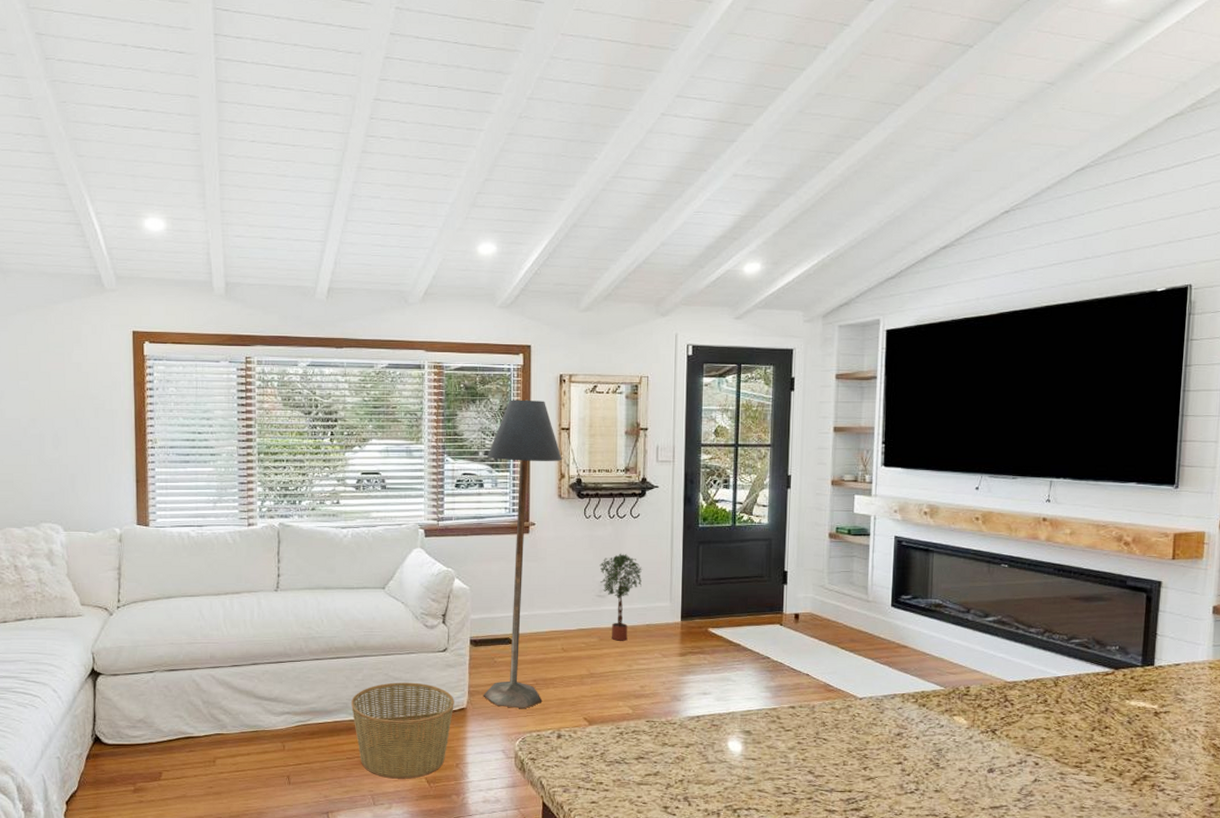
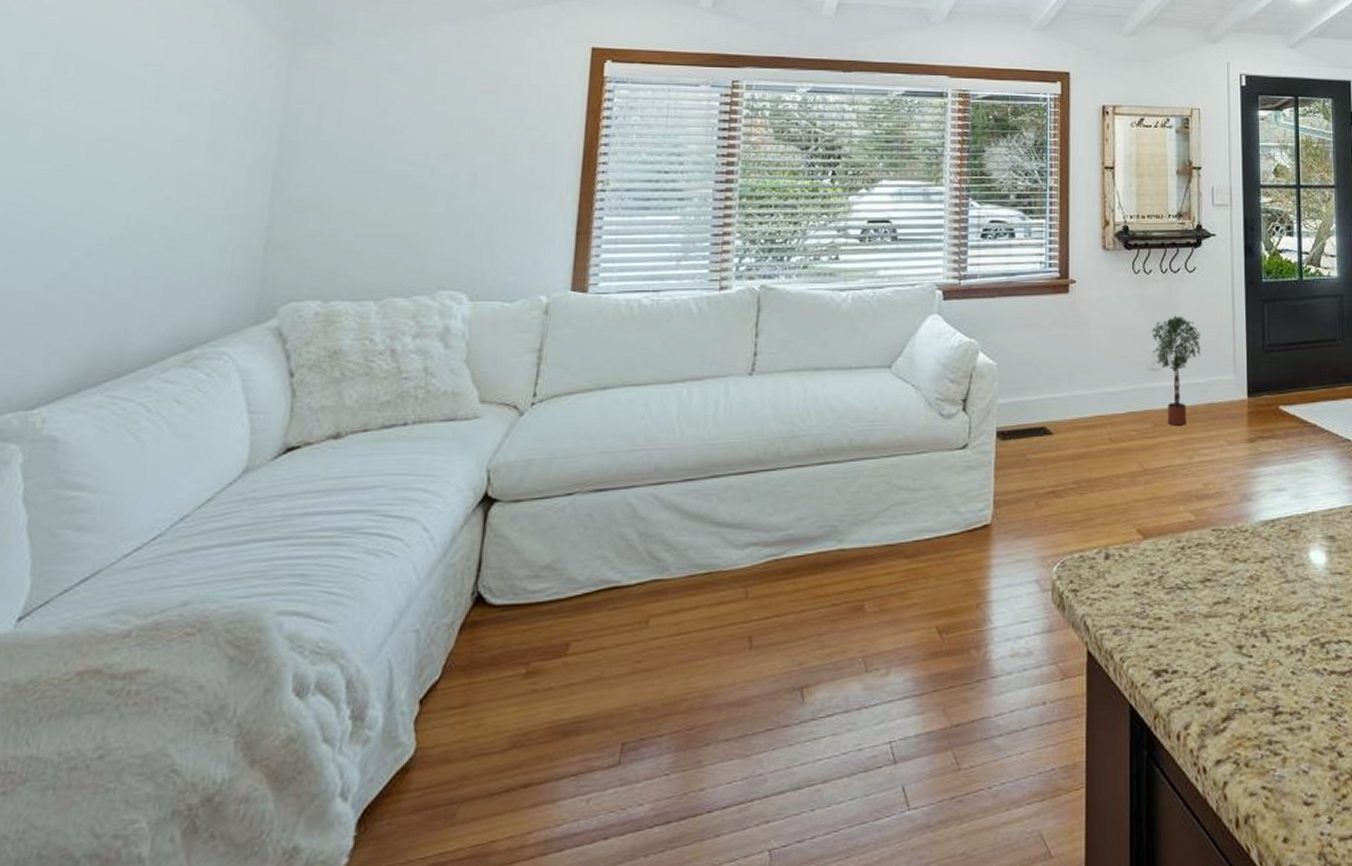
basket: present [350,682,454,779] -> none [840,492,976,631]
floor lamp: present [483,398,562,709] -> none [1011,132,1106,522]

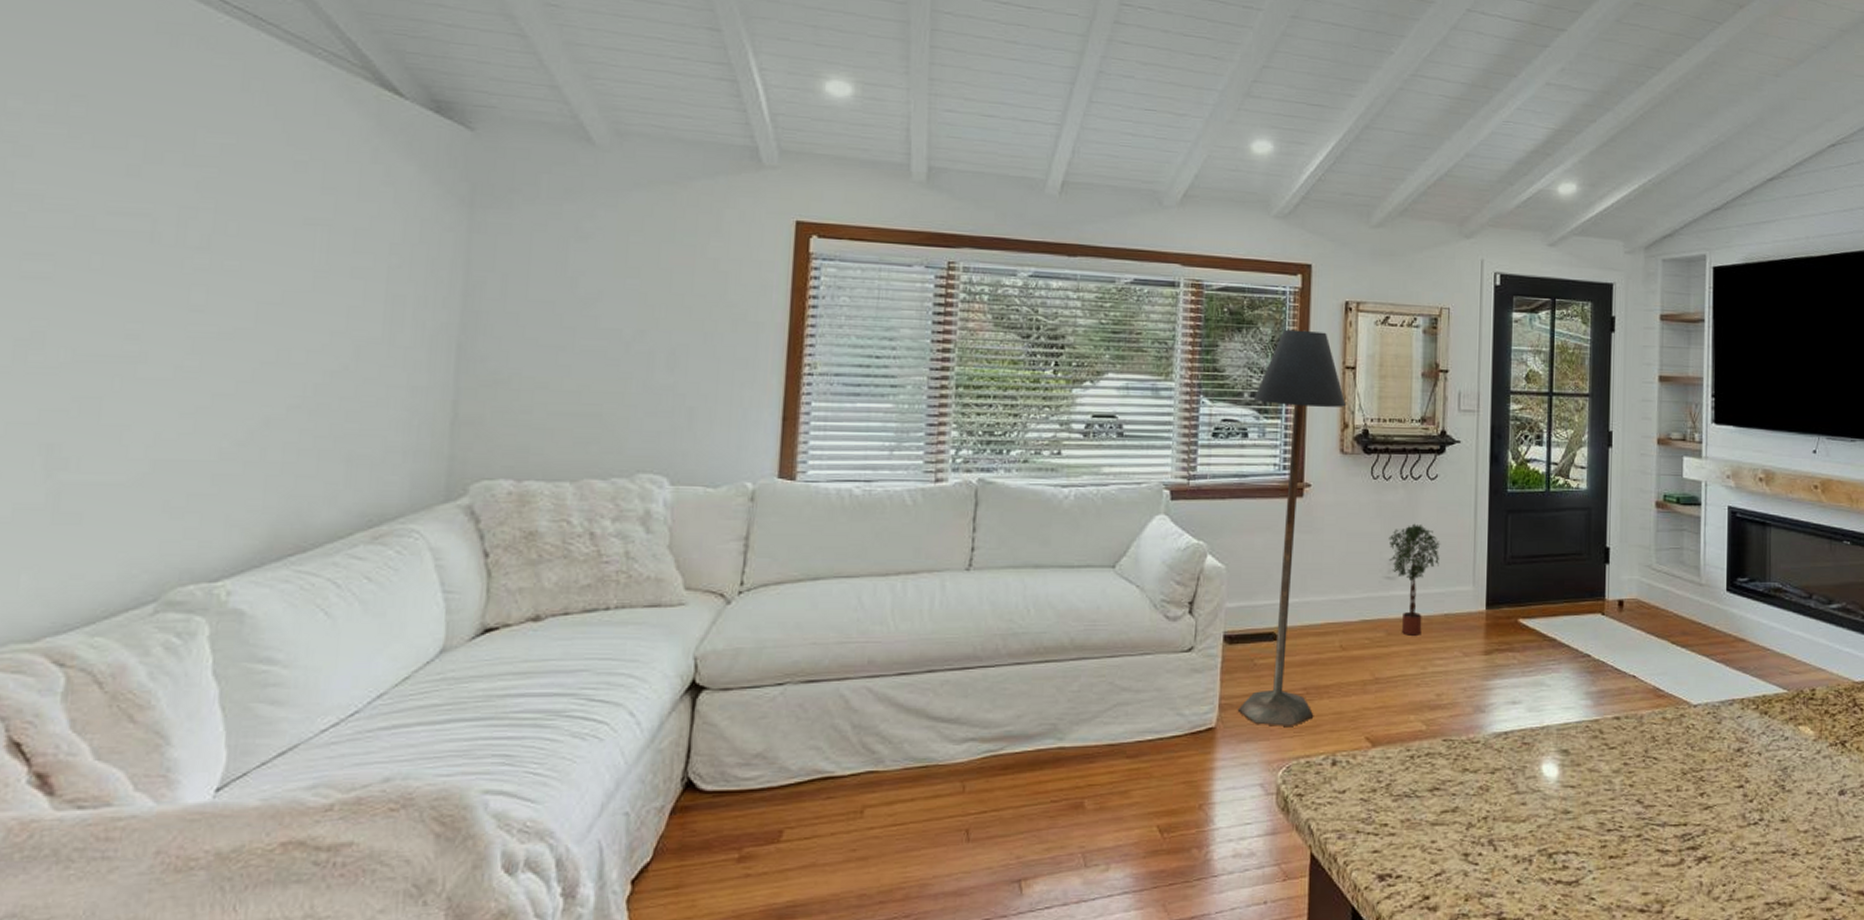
floor lamp: none [1011,132,1106,522] -> present [1237,329,1346,728]

